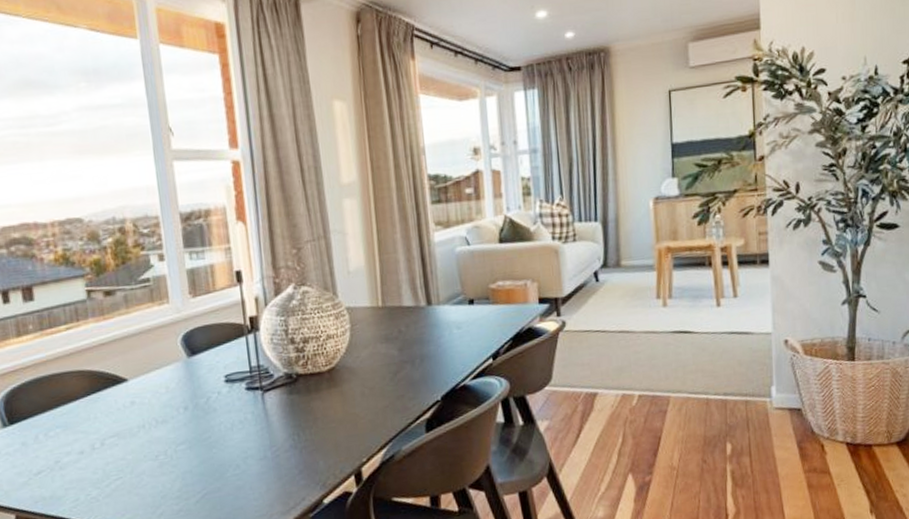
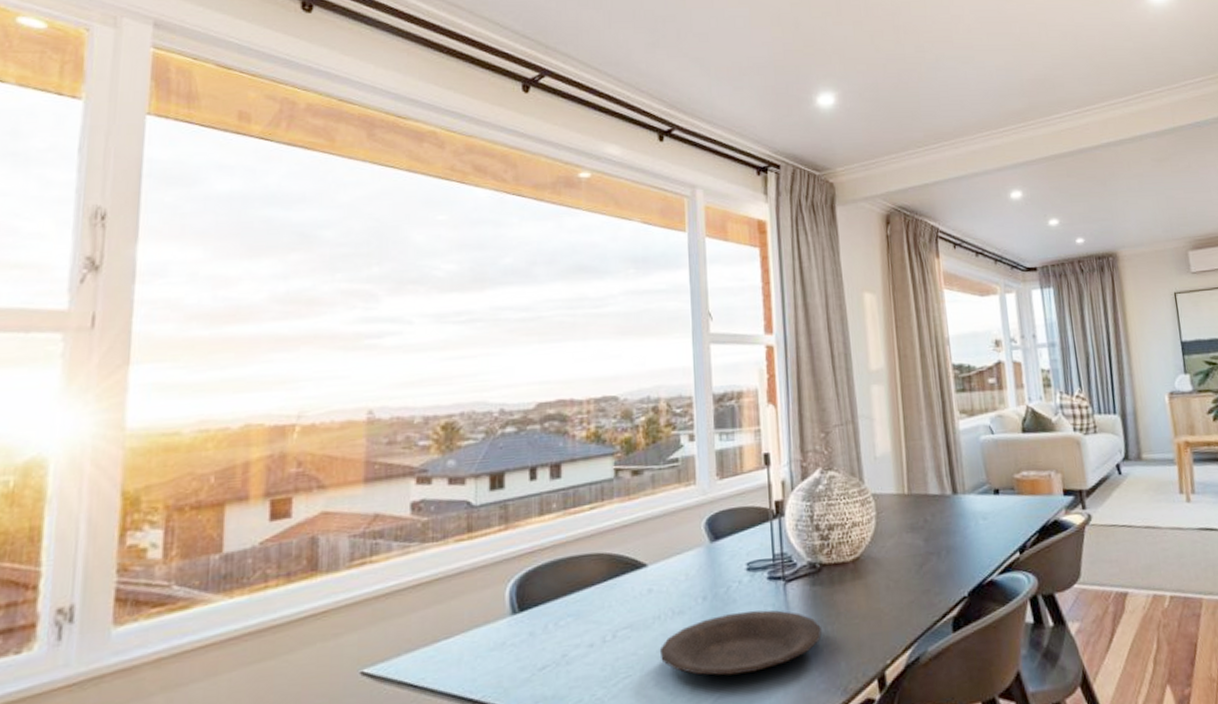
plate: none [146,417,300,476] -> present [659,610,822,676]

